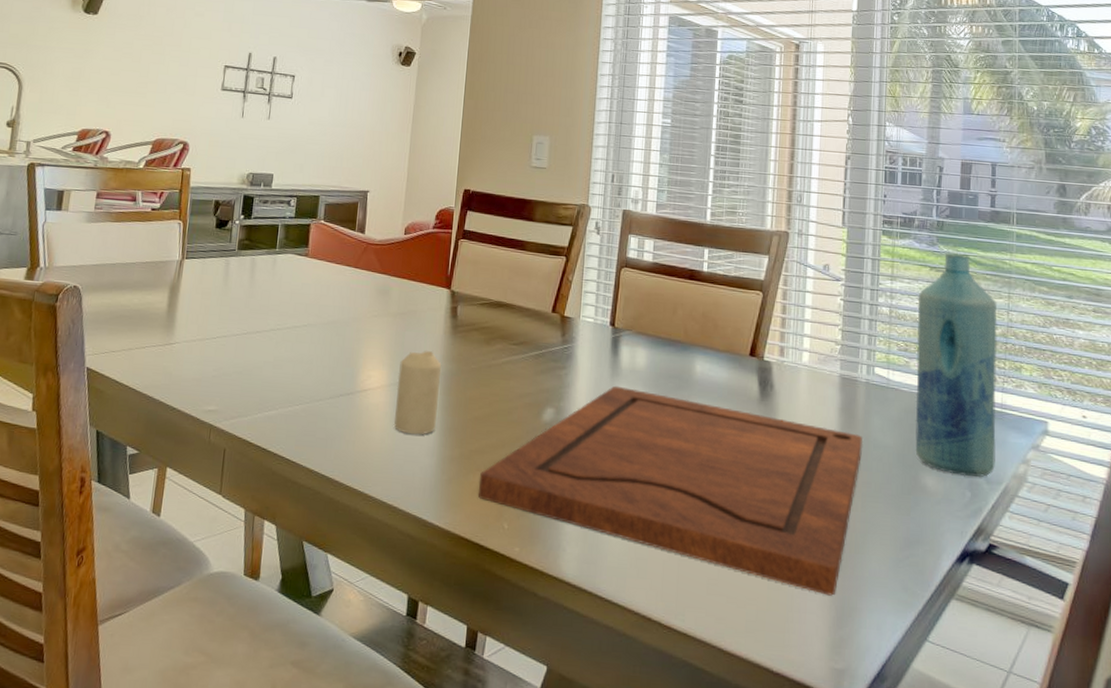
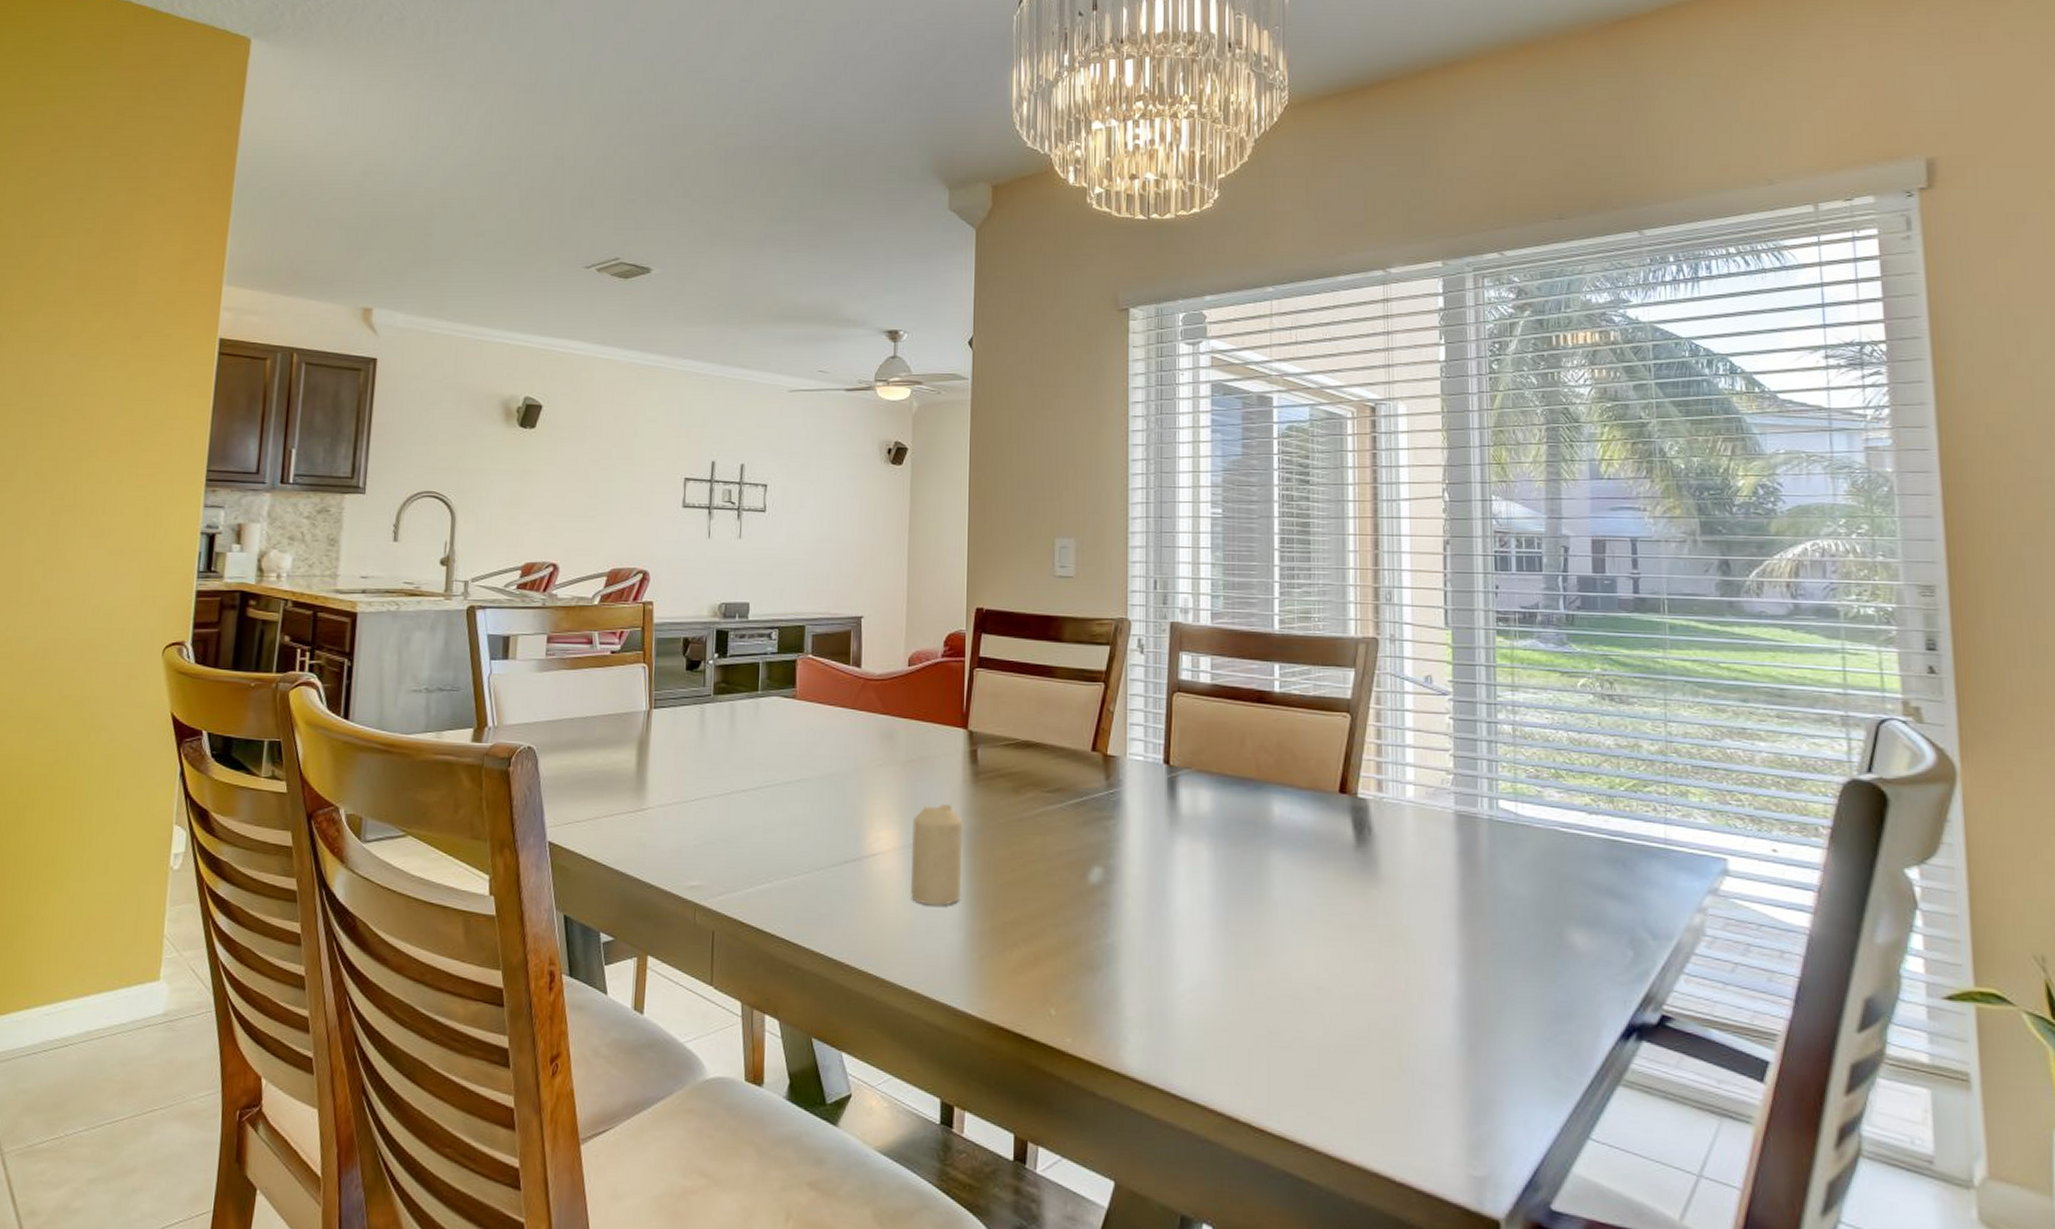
cutting board: present [477,385,863,596] -> none [1016,836,1491,1086]
bottle: present [915,253,997,478] -> none [1547,654,1662,933]

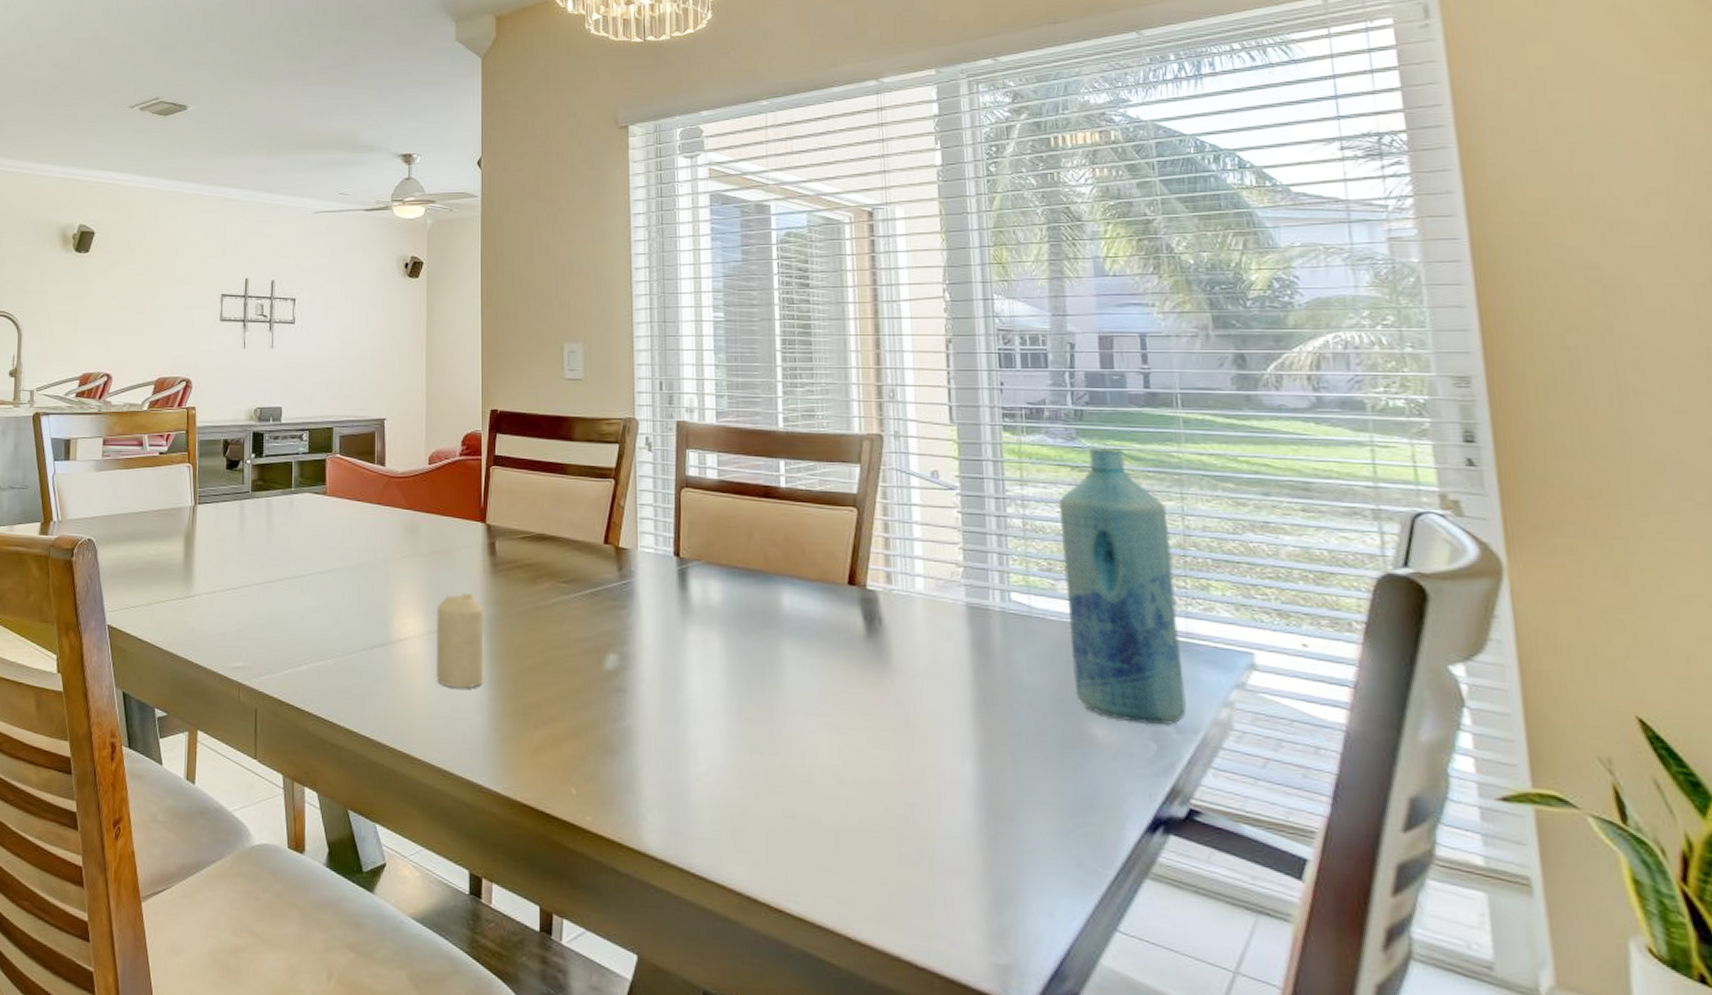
bottle: none [1547,654,1662,933] -> present [1058,448,1187,726]

